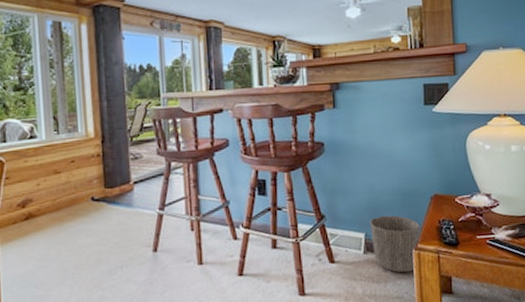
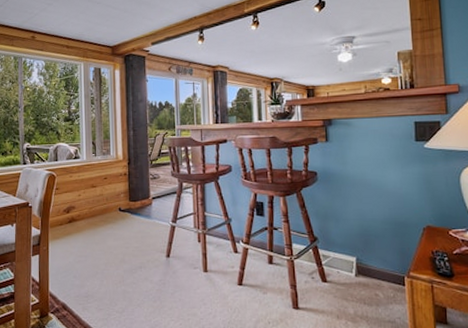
waste basket: present [370,215,420,273] -> none [361,242,413,298]

